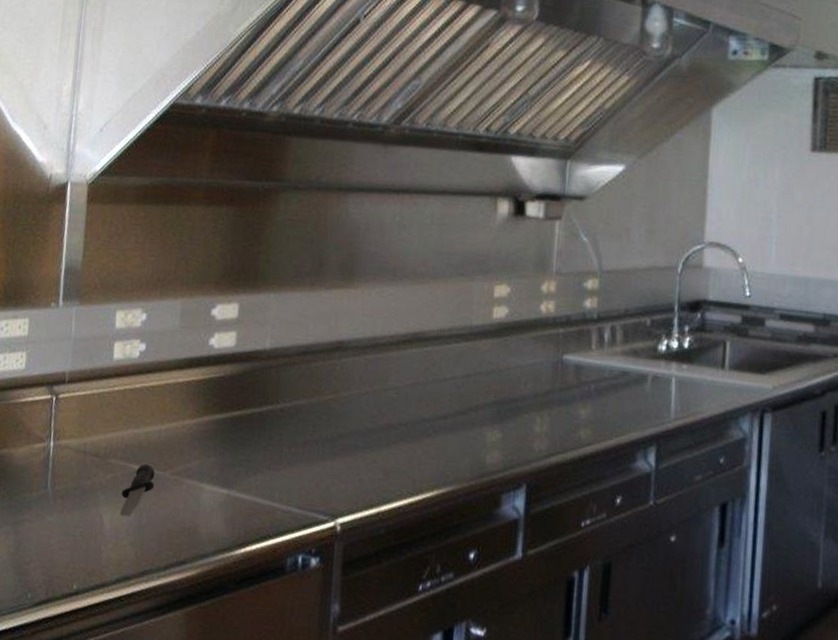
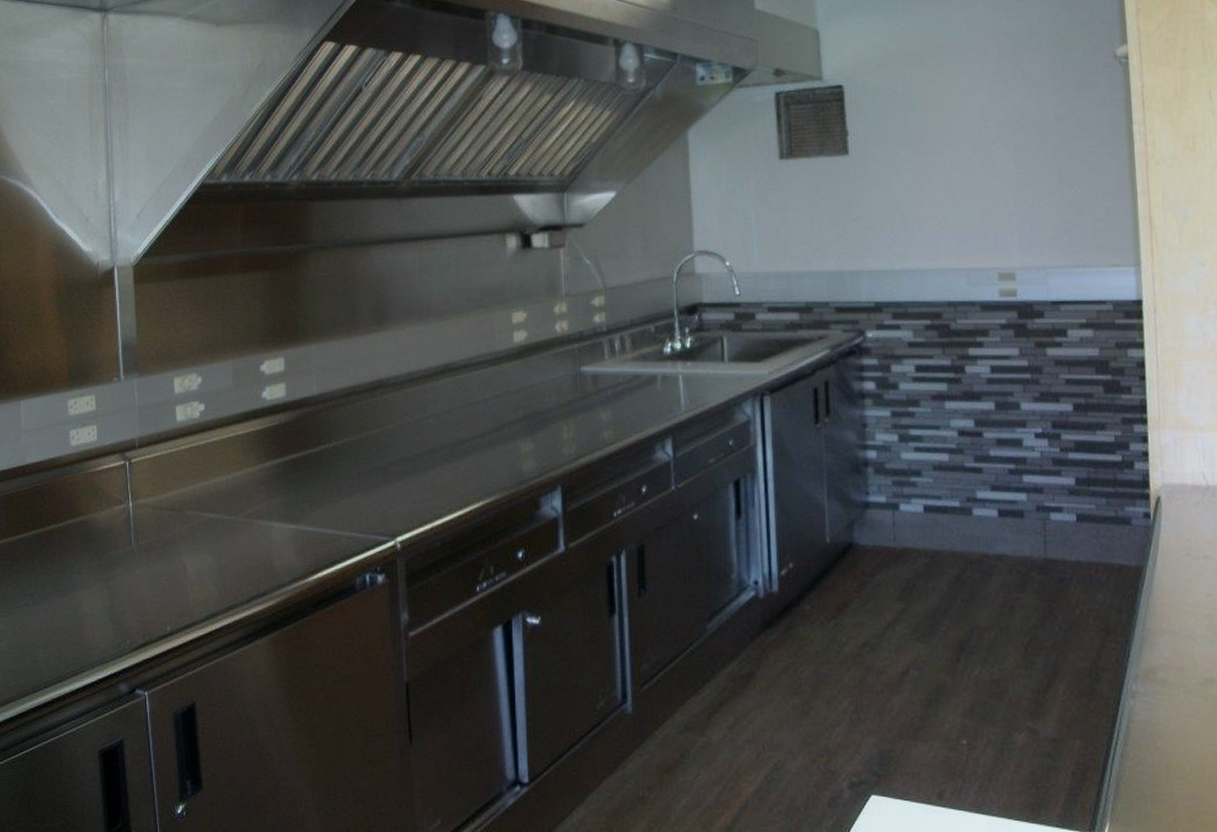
knife: present [120,464,155,516] -> none [199,511,228,560]

